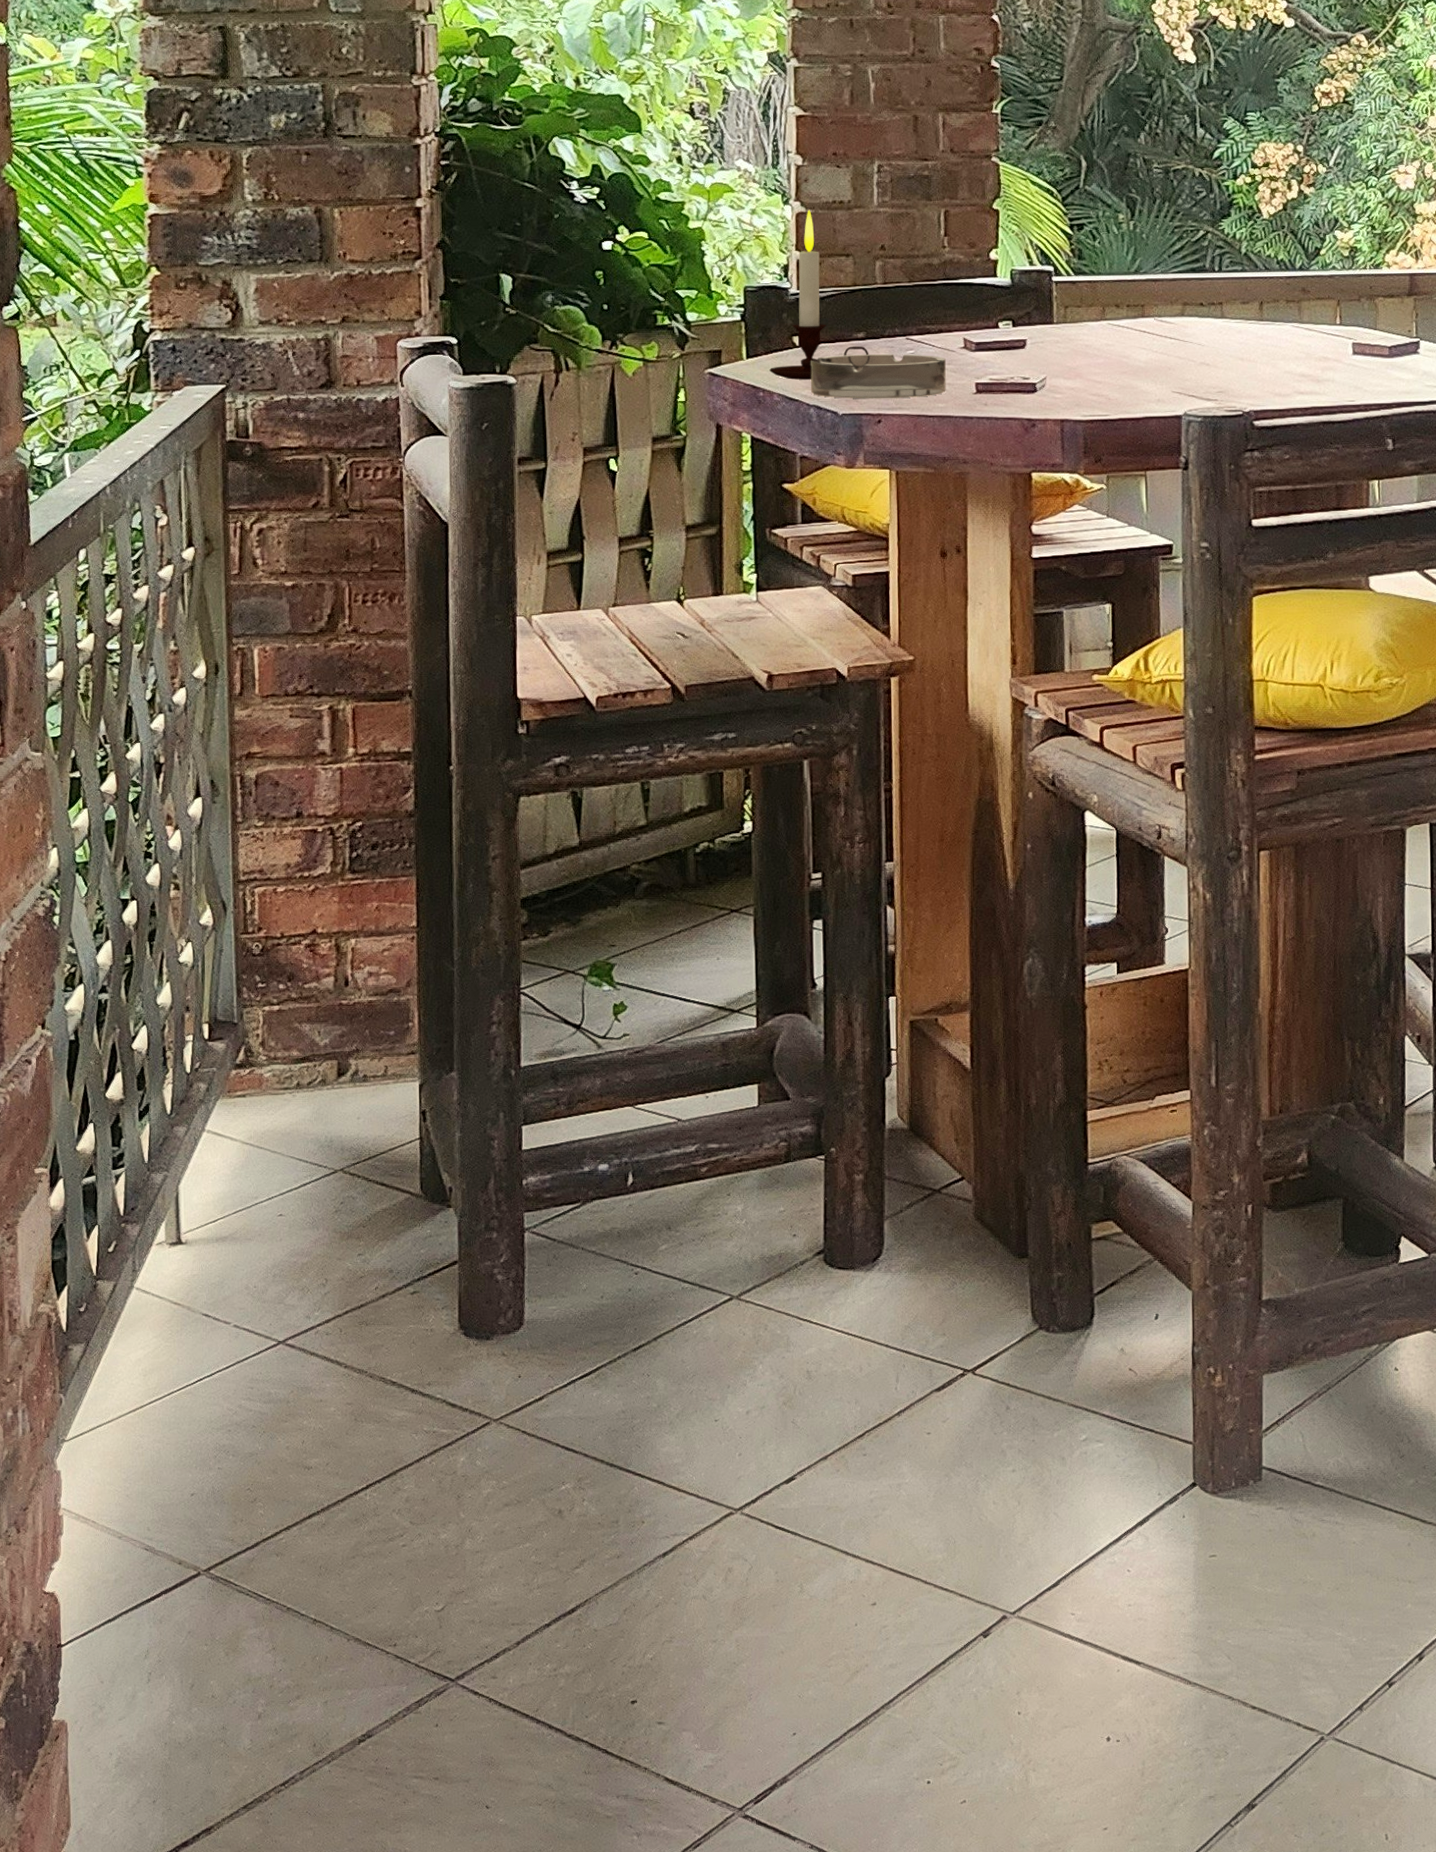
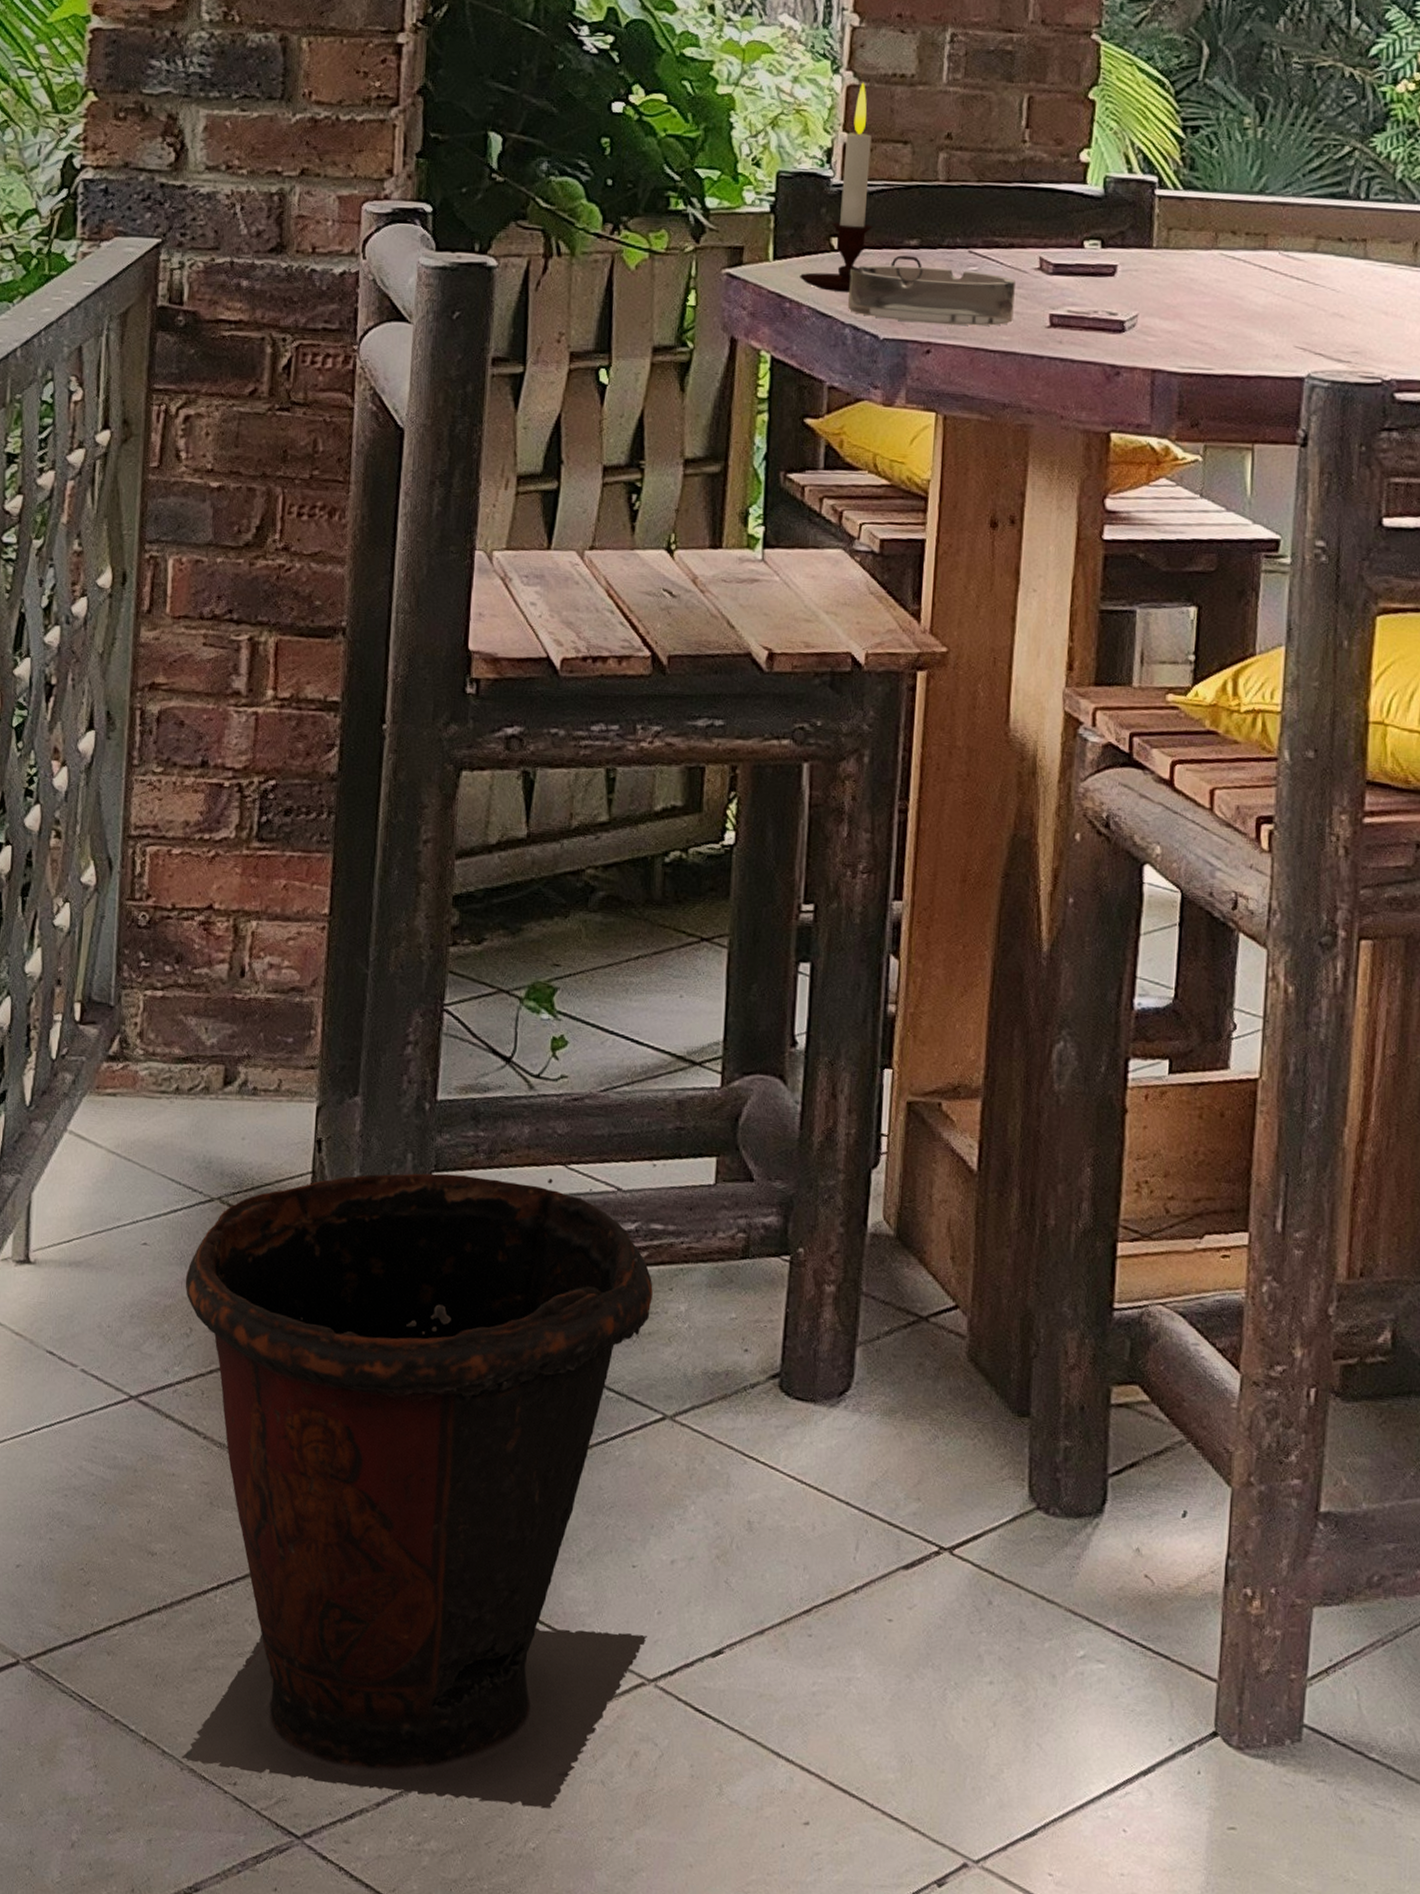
planter pot: none [318,1118,731,1634] -> present [181,1173,653,1809]

